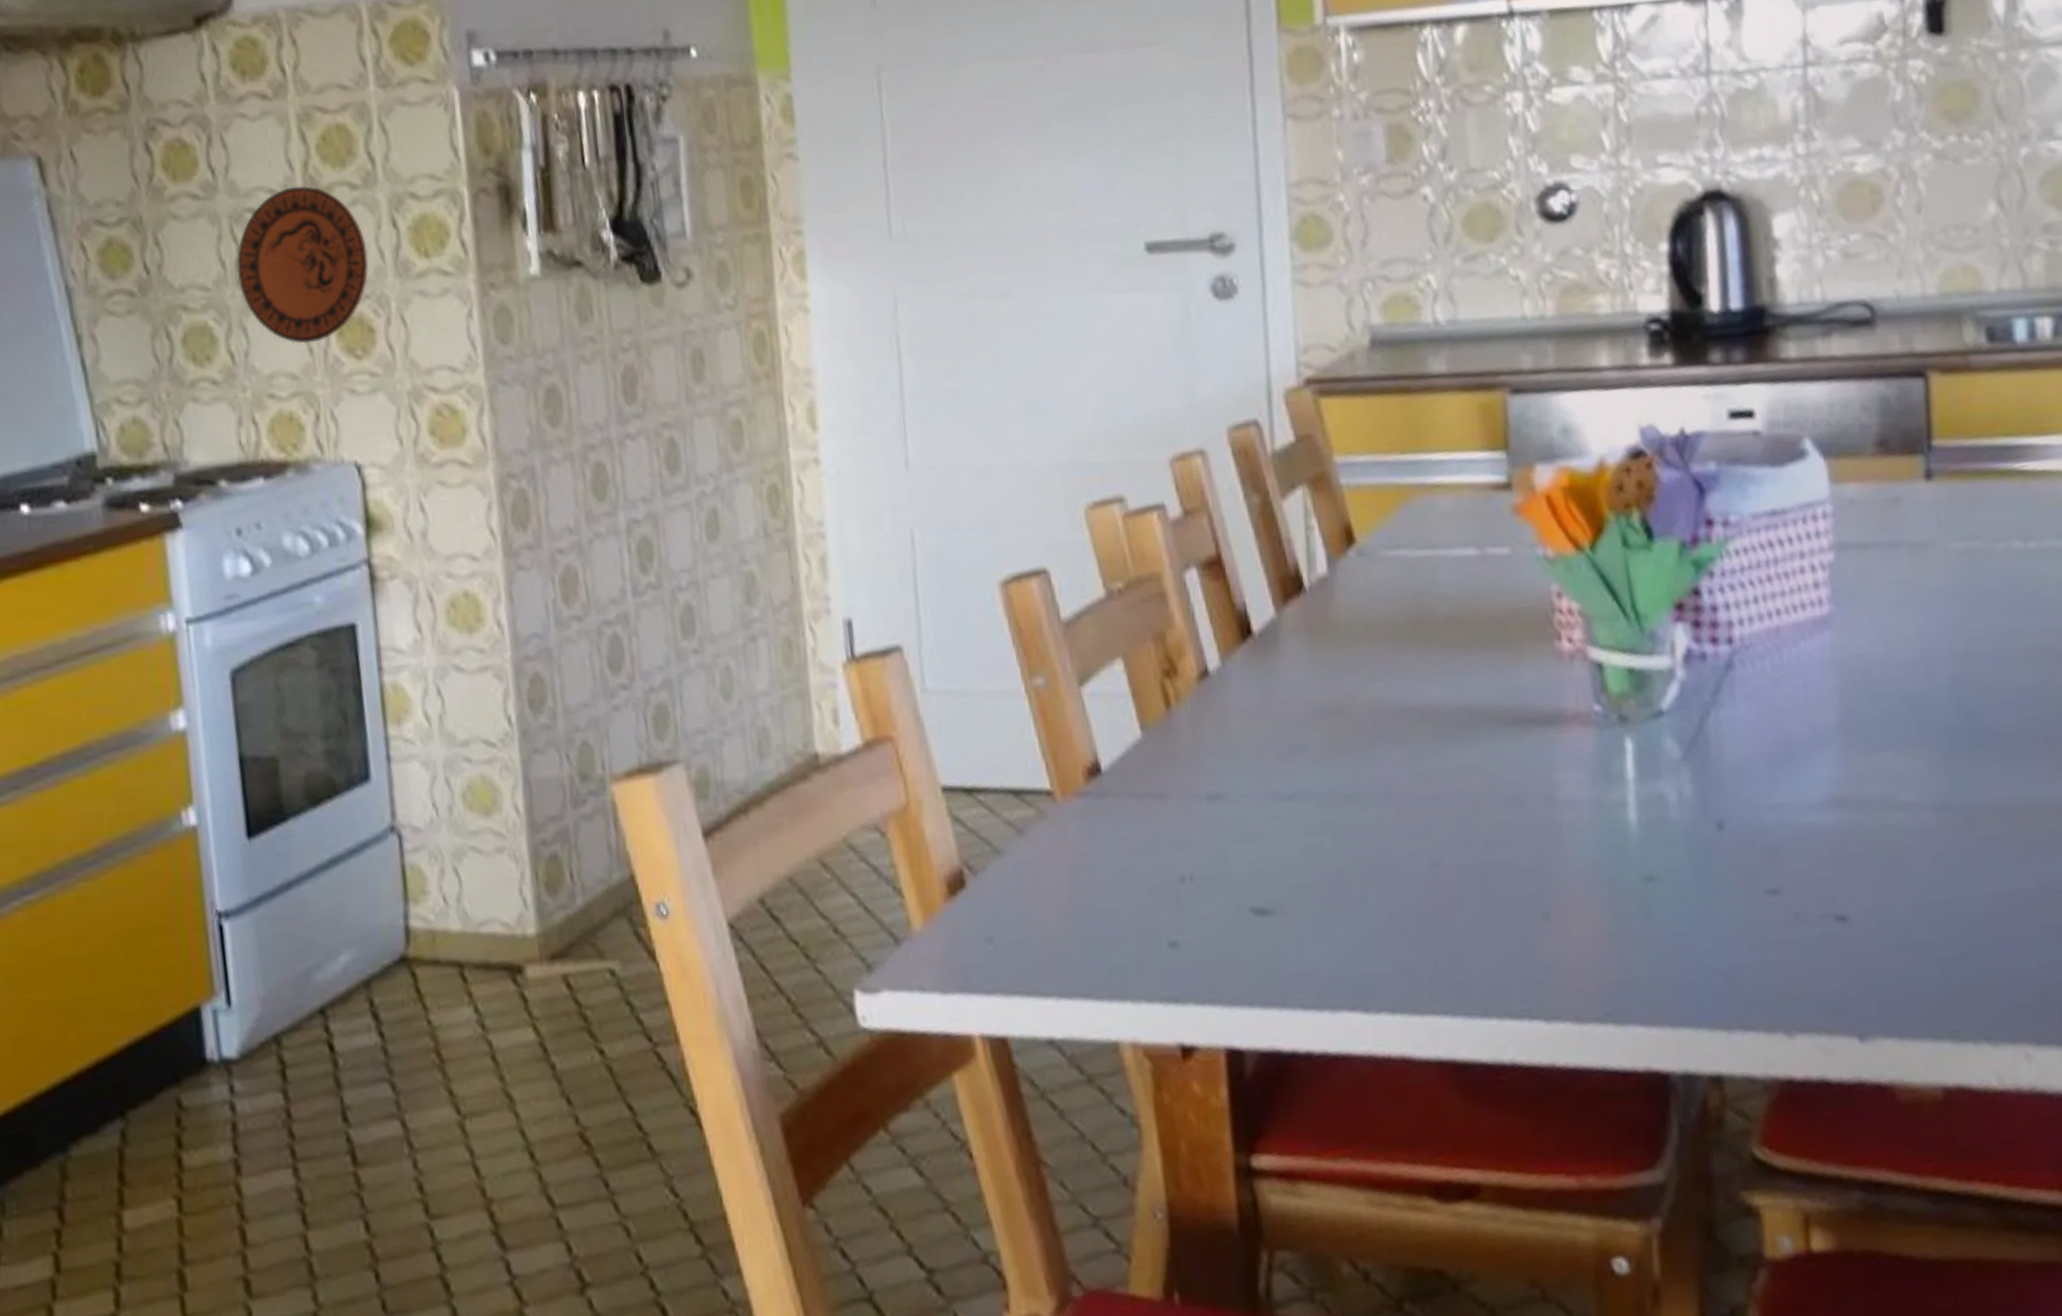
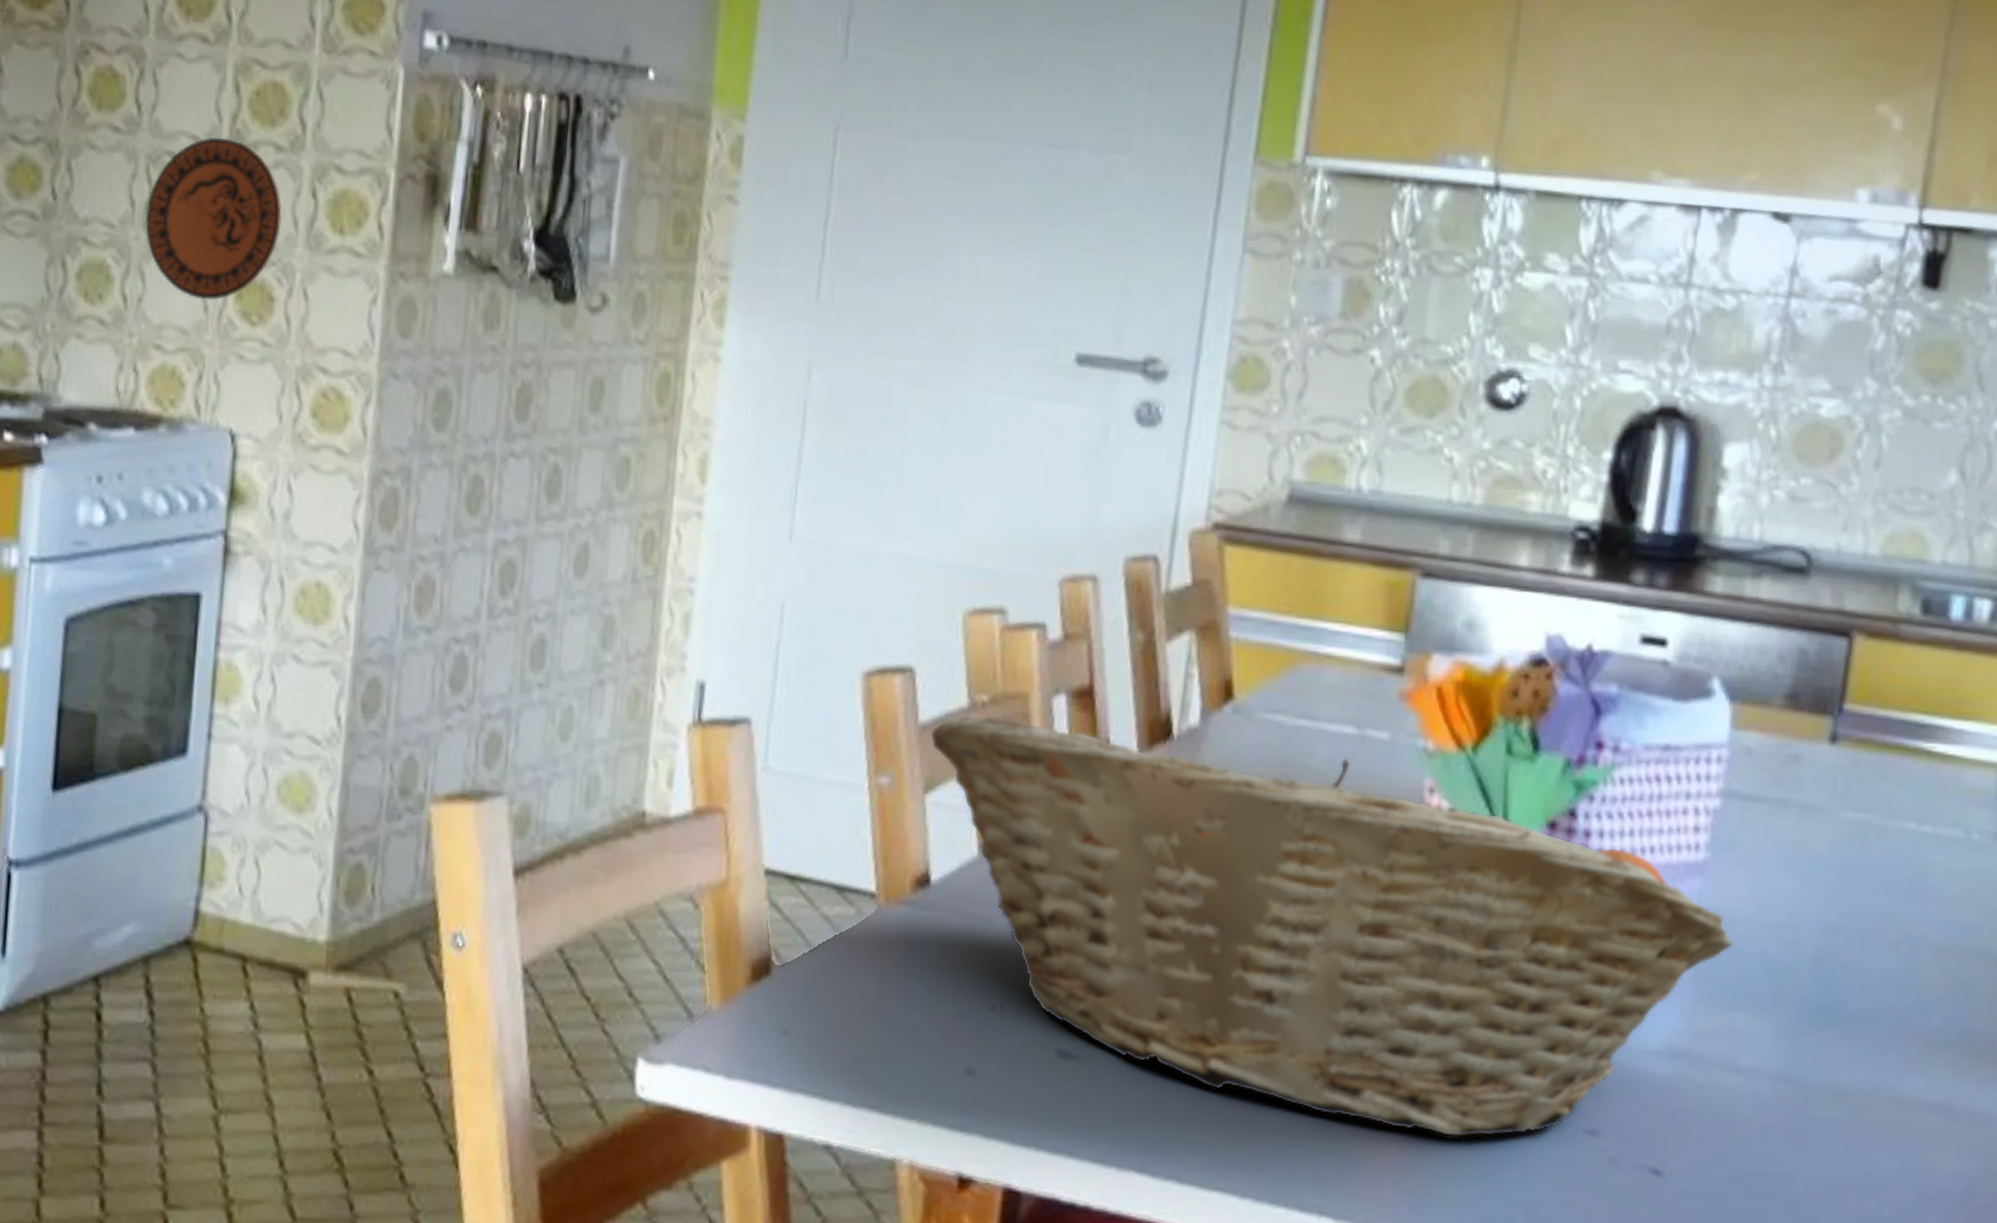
fruit basket: none [1074,579,1872,923] -> present [929,715,1733,1138]

